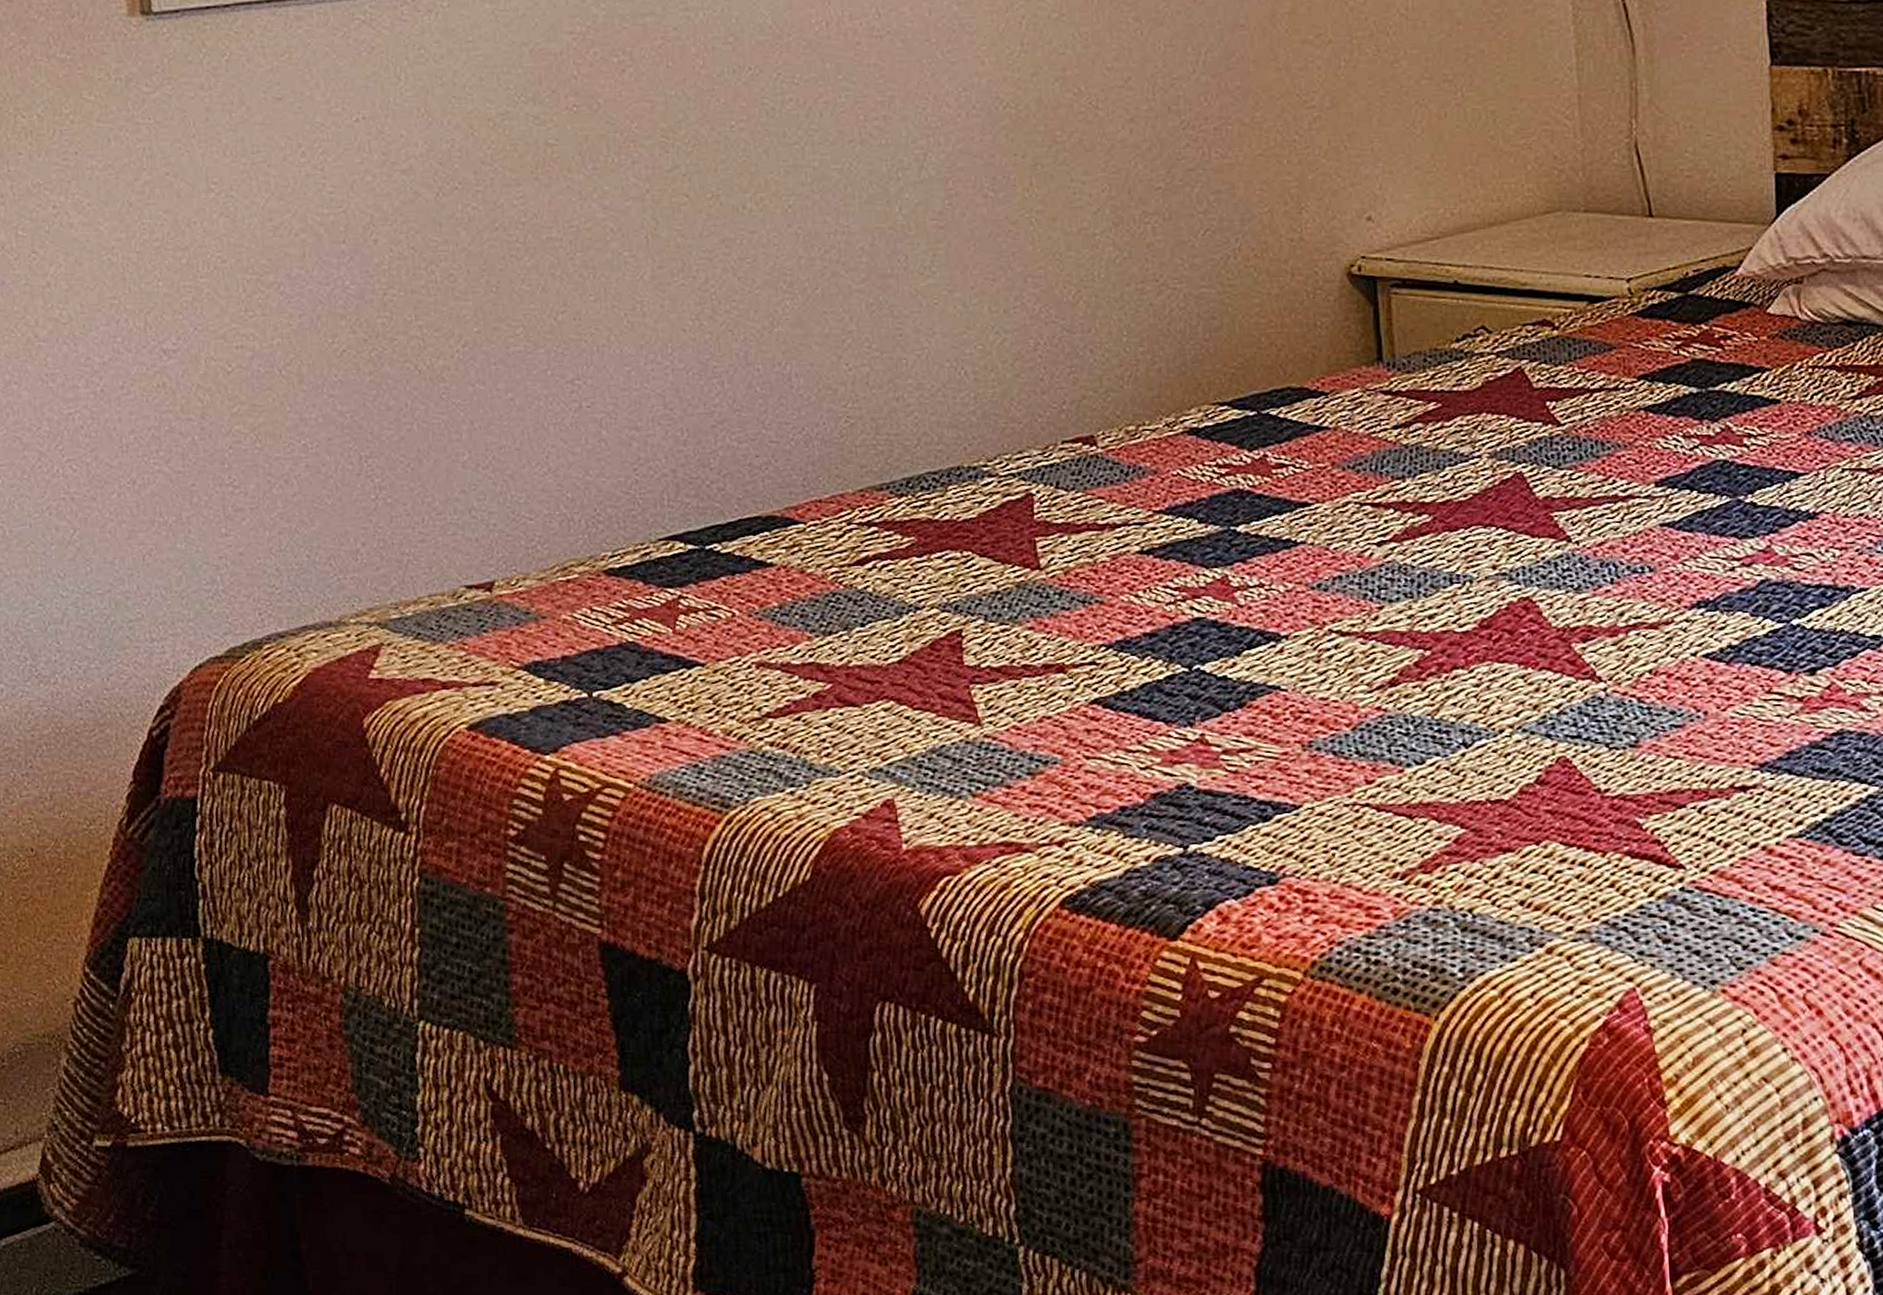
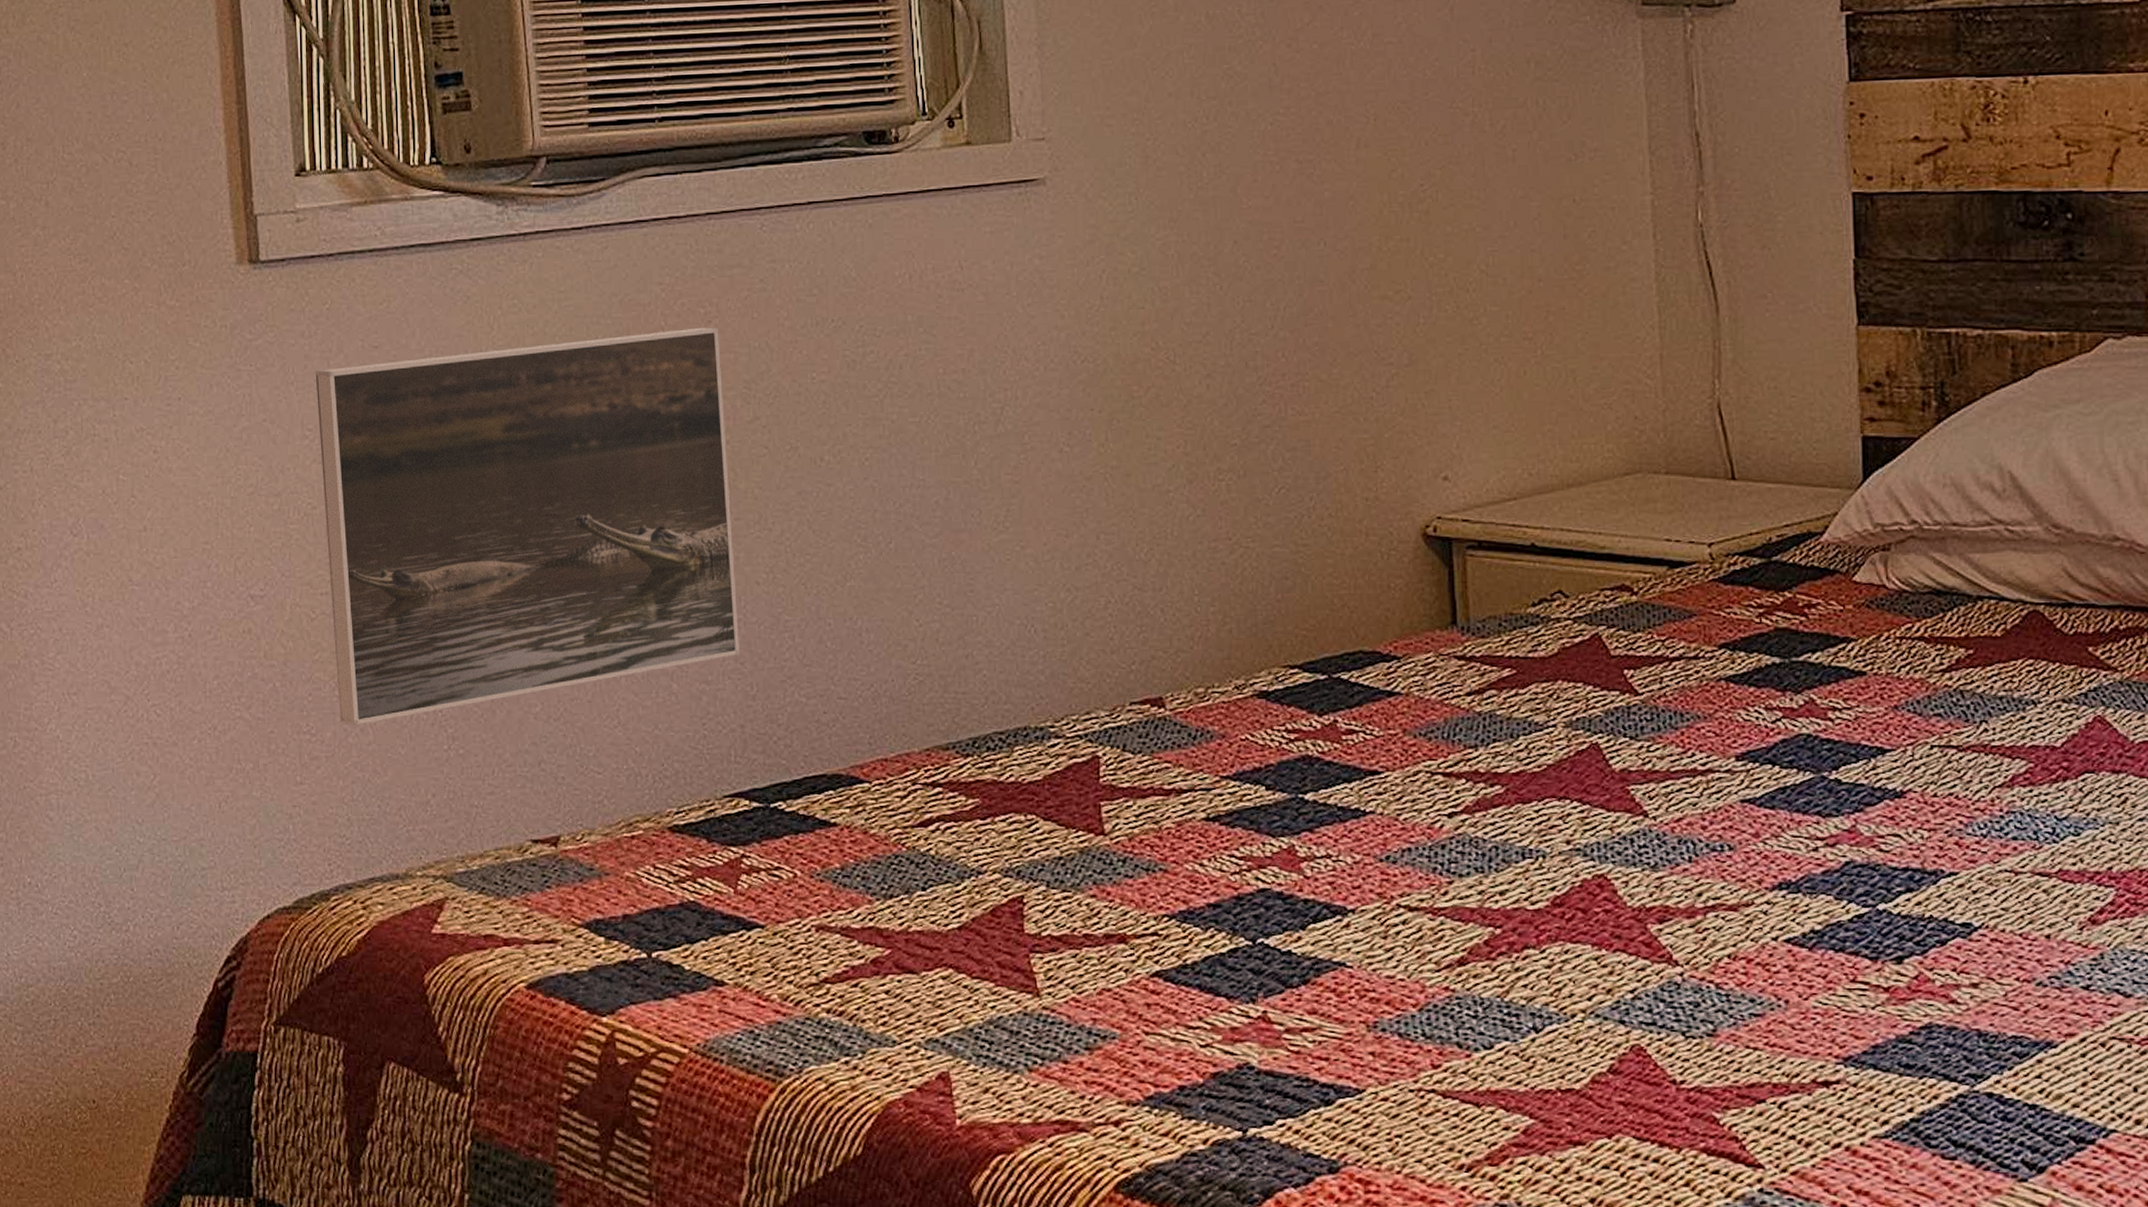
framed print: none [217,76,668,477] -> present [315,327,740,725]

